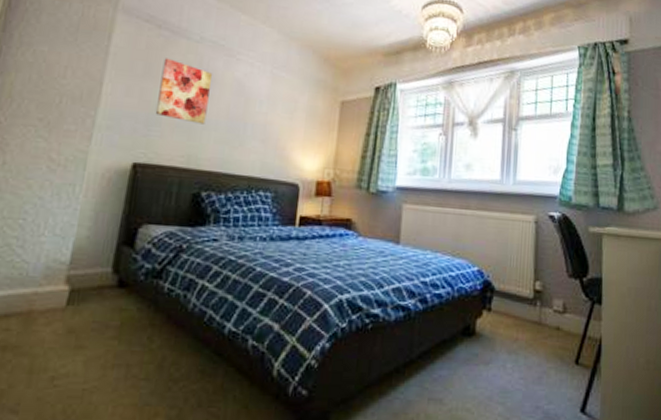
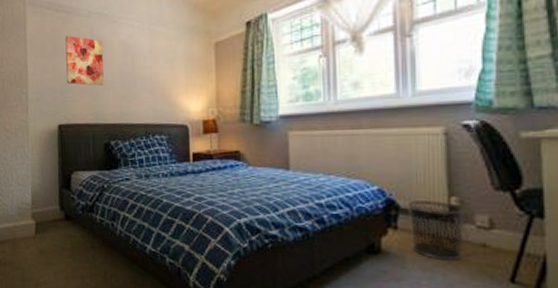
waste bin: none [500,283,546,343] -> present [406,201,465,260]

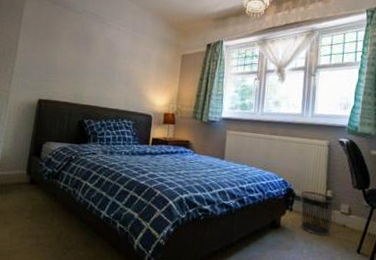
wall art: present [65,35,104,86] -> none [52,25,92,72]

